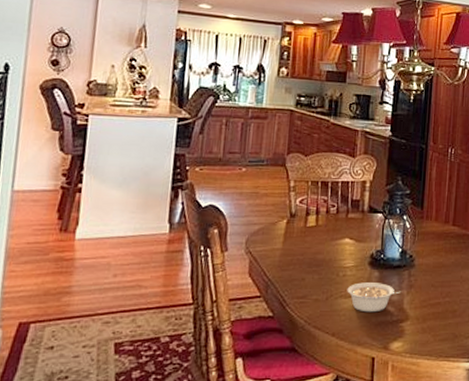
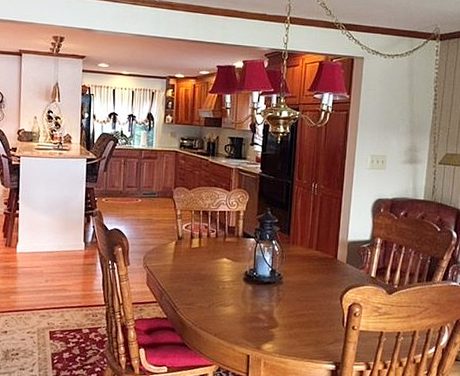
legume: present [347,282,402,313] -> none [226,294,272,319]

